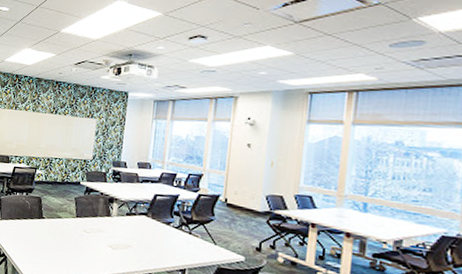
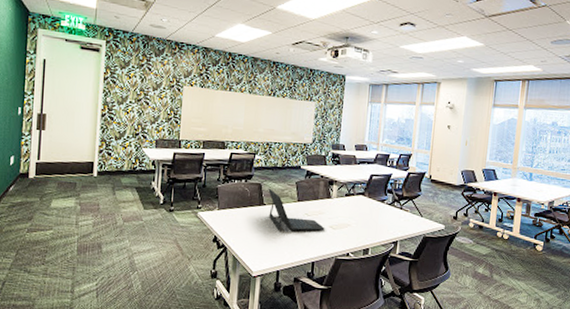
laptop: none [47,203,104,249] -> present [268,189,325,231]

